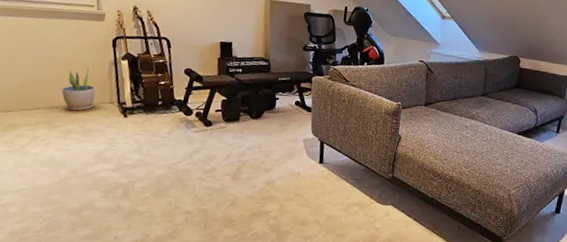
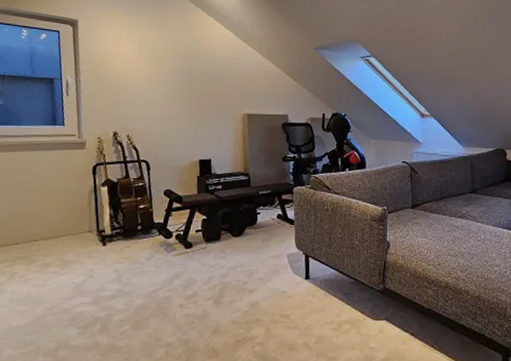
potted plant: present [61,68,96,111] -> none [41,197,75,243]

